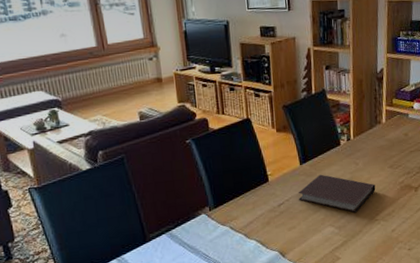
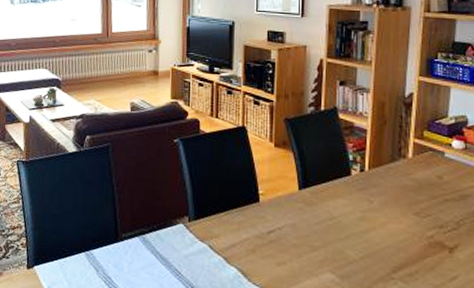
notebook: present [298,174,376,213] -> none [293,205,394,262]

